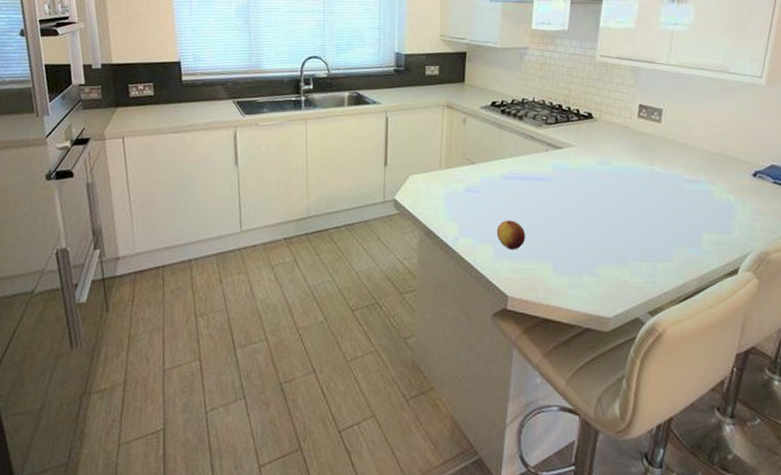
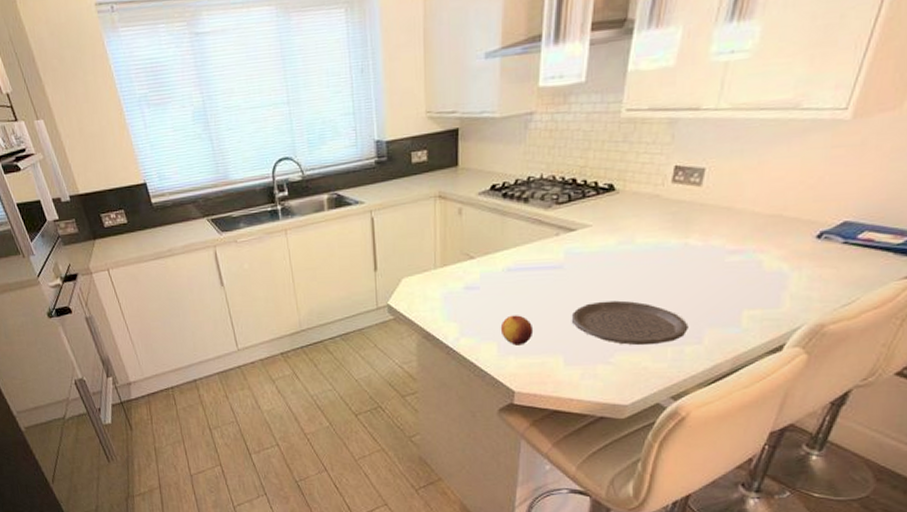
plate: none [559,214,659,260] -> present [571,300,689,346]

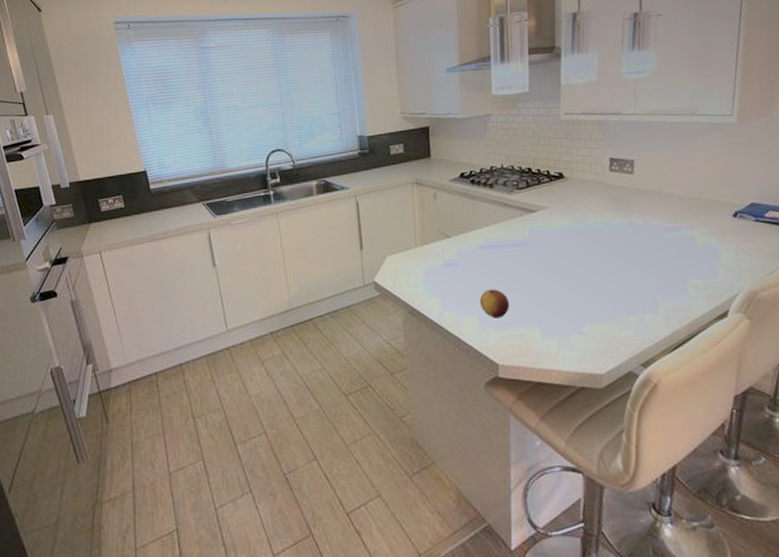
plate: present [571,300,689,346] -> none [541,273,645,316]

